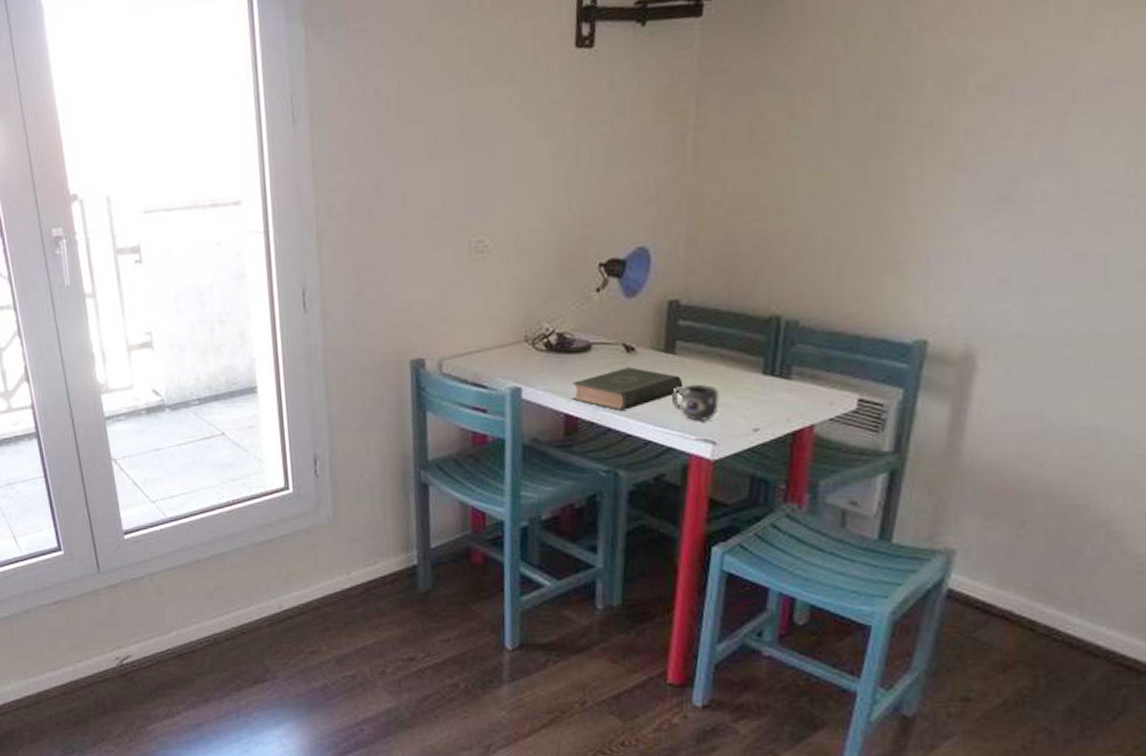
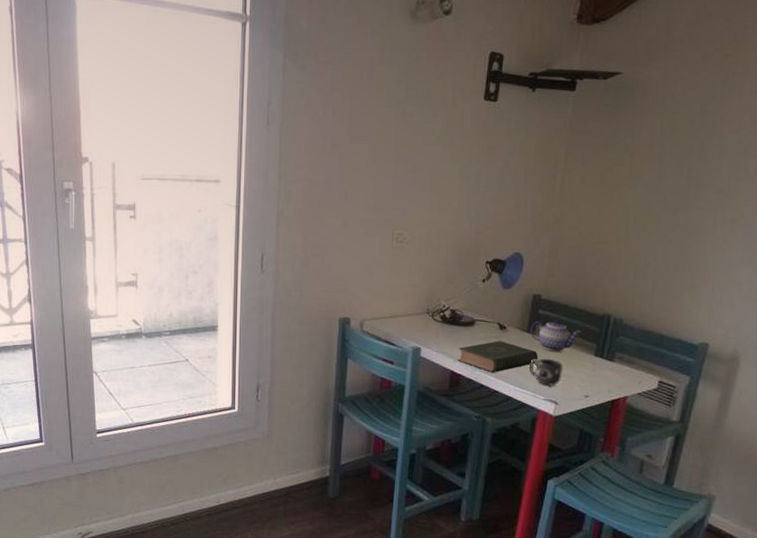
teapot: none [668,330,740,374] -> present [530,319,581,352]

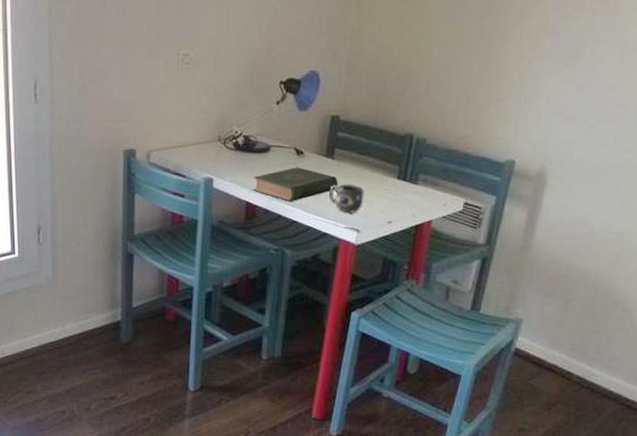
teapot: present [530,319,581,352] -> none [329,142,382,176]

